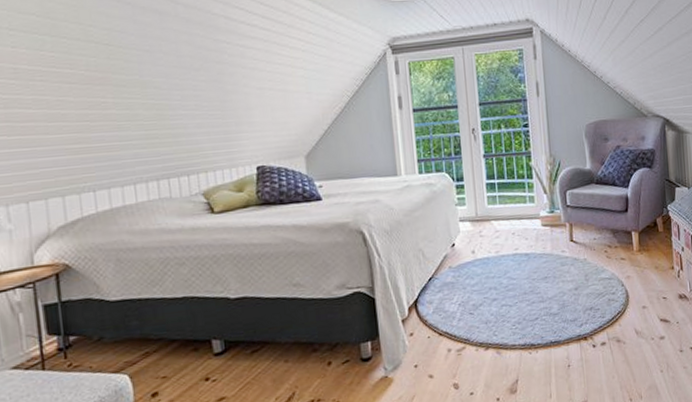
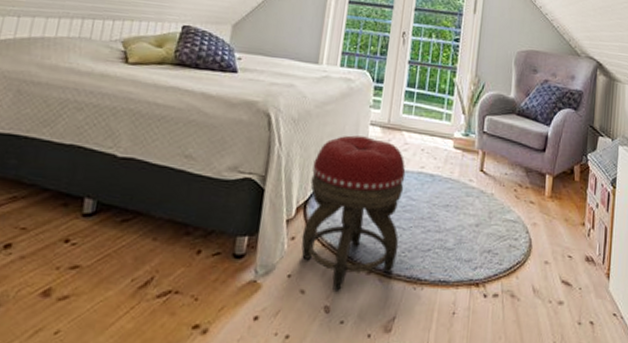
footstool: none [414,232,509,370] -> present [301,135,406,291]

